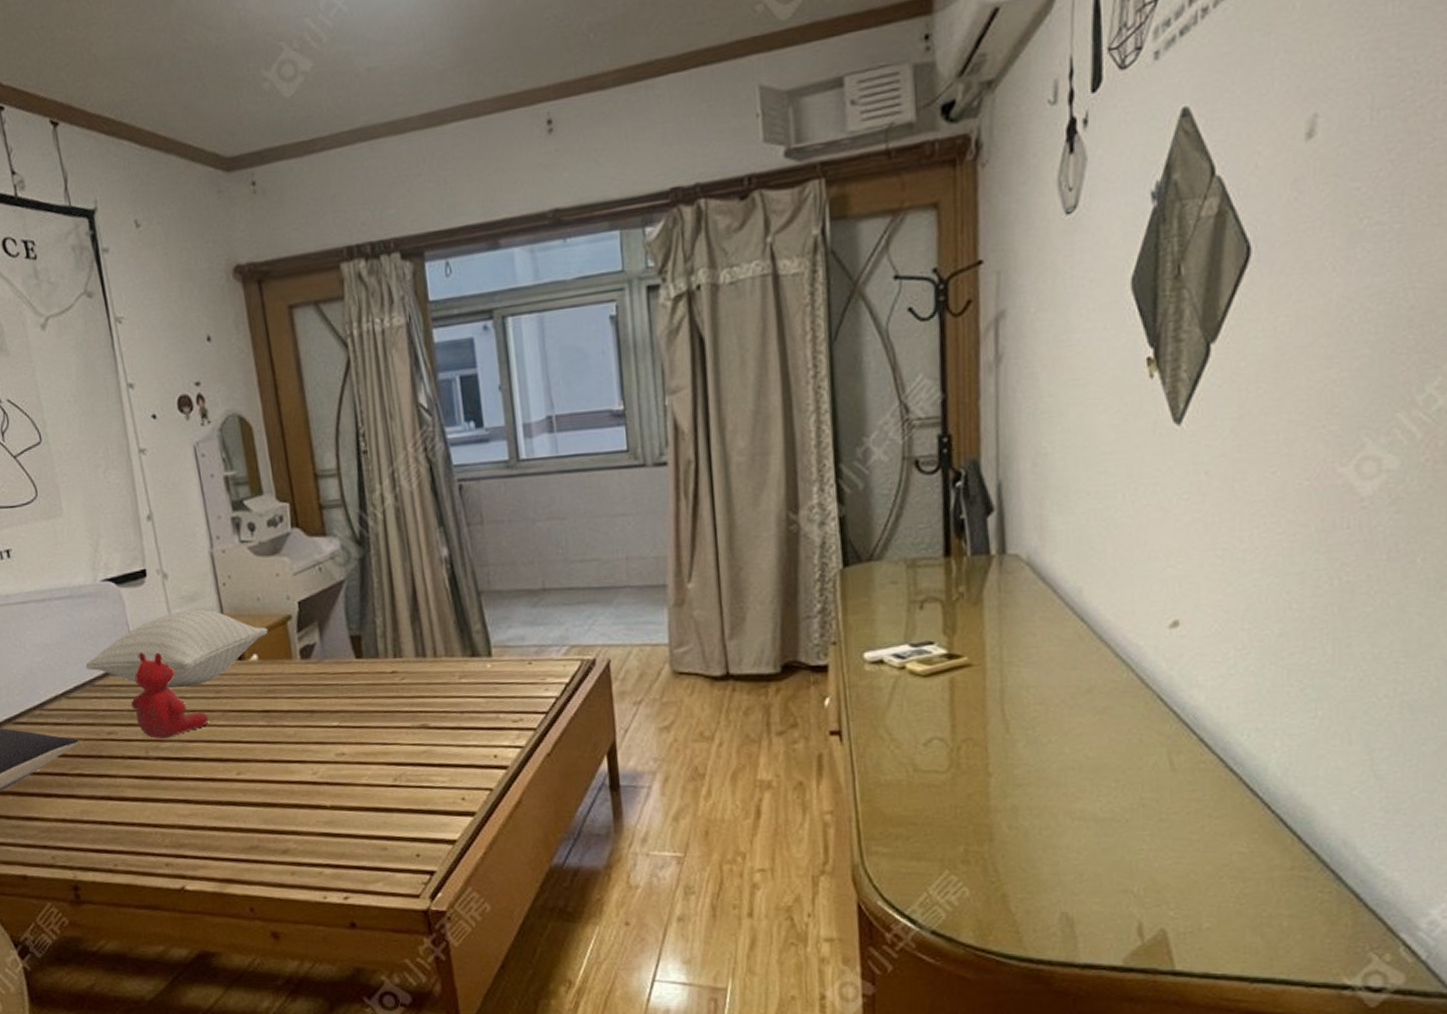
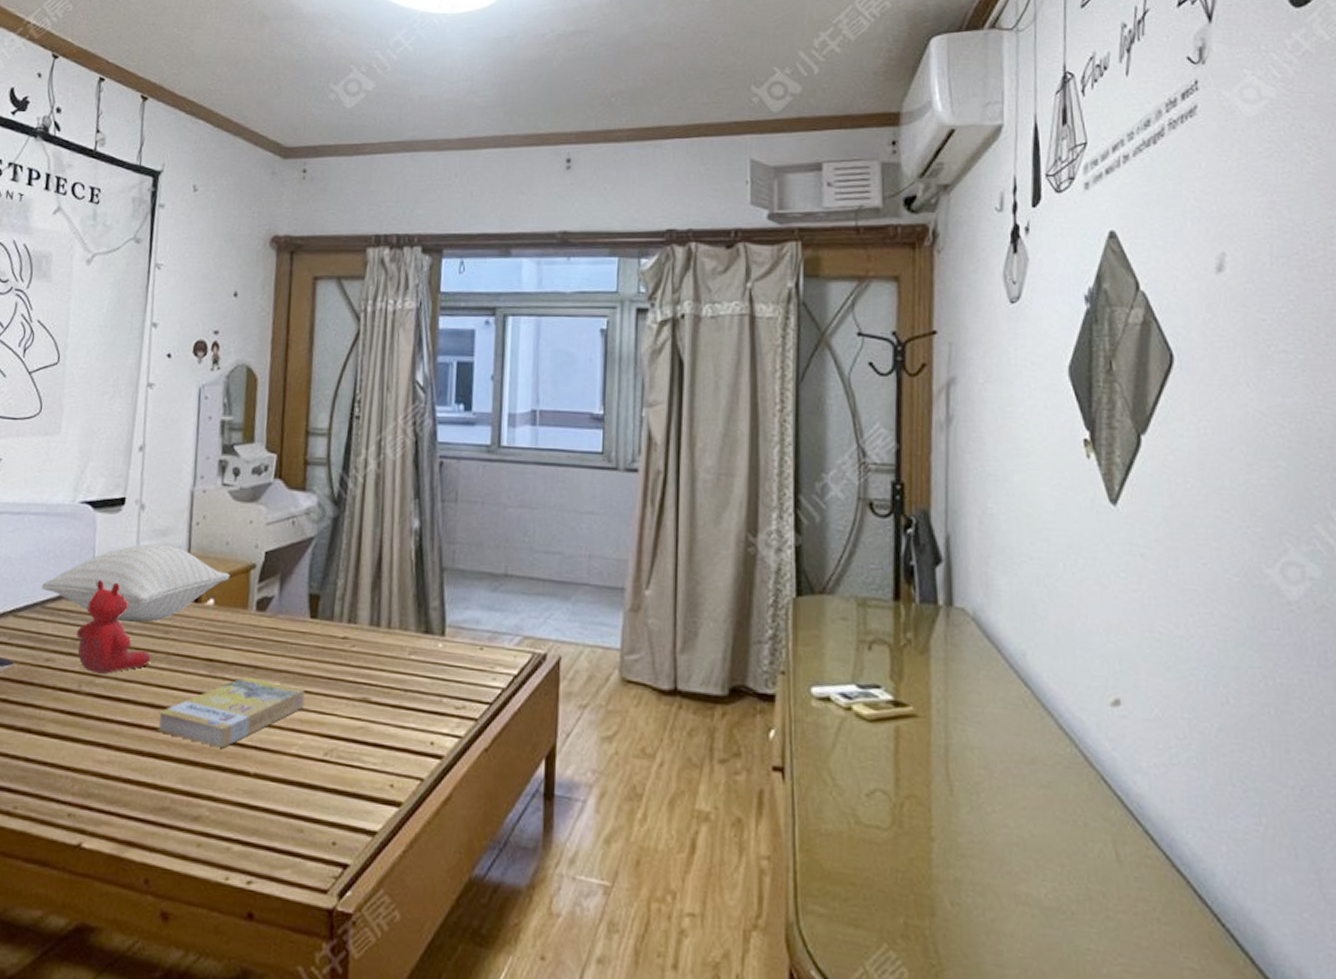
book: none [227,721,366,788] -> present [157,676,305,748]

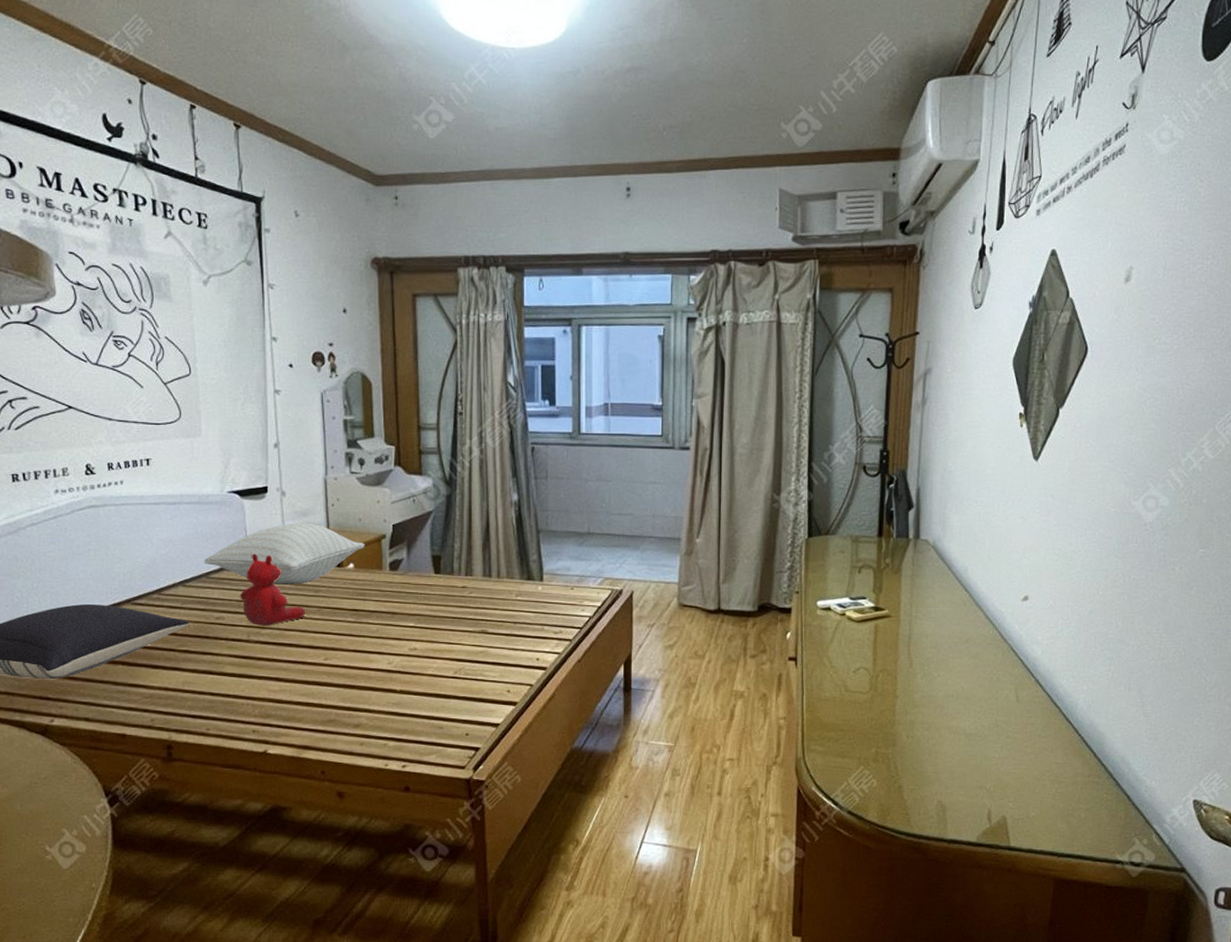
book: present [157,676,305,748] -> none [317,620,435,674]

